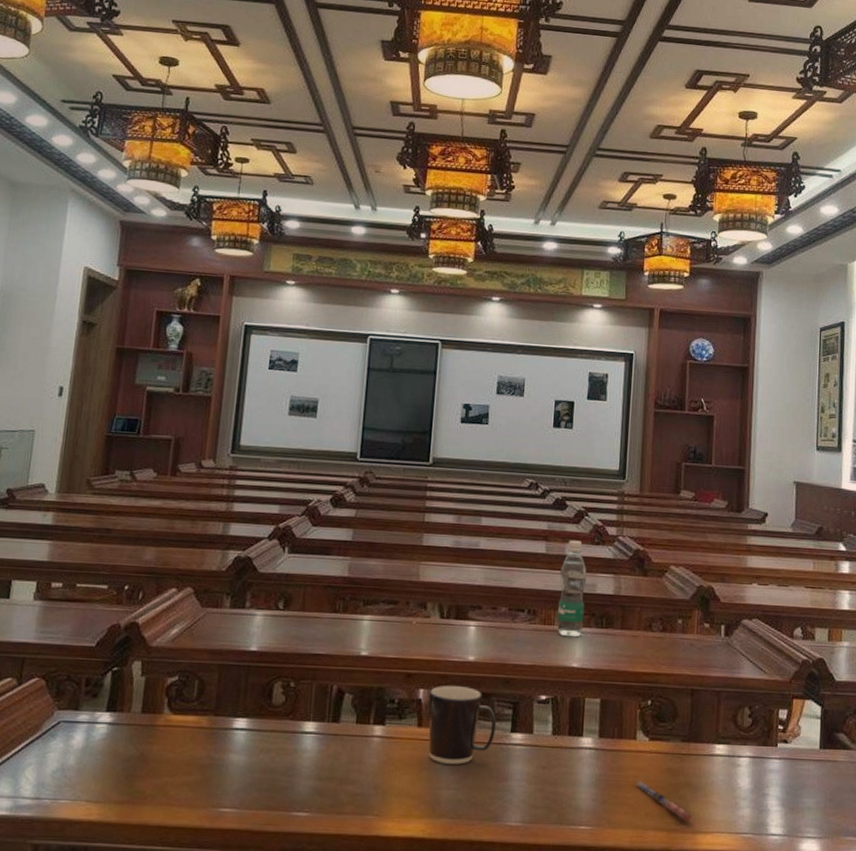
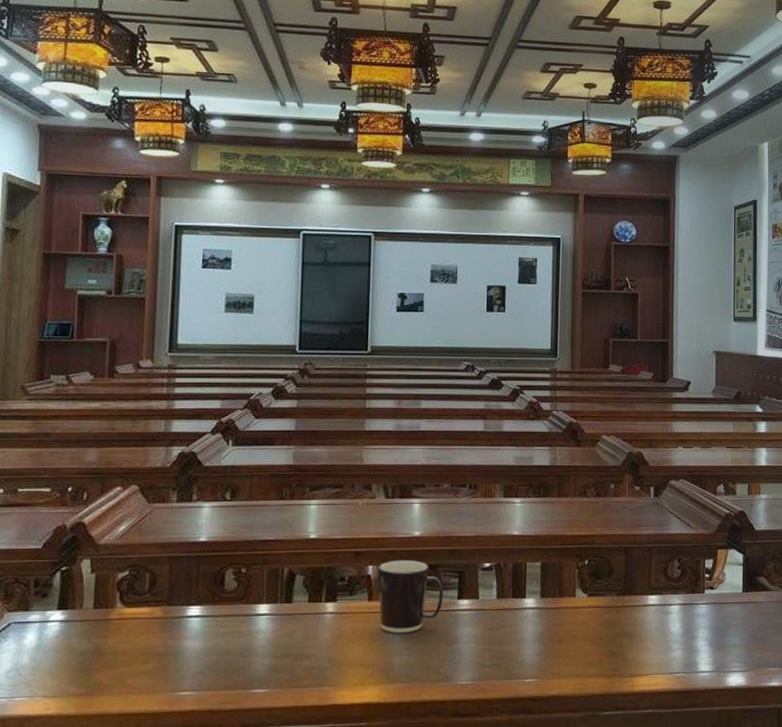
bottle: present [557,540,587,637] -> none [497,417,524,508]
pen: present [635,781,693,821] -> none [576,634,630,667]

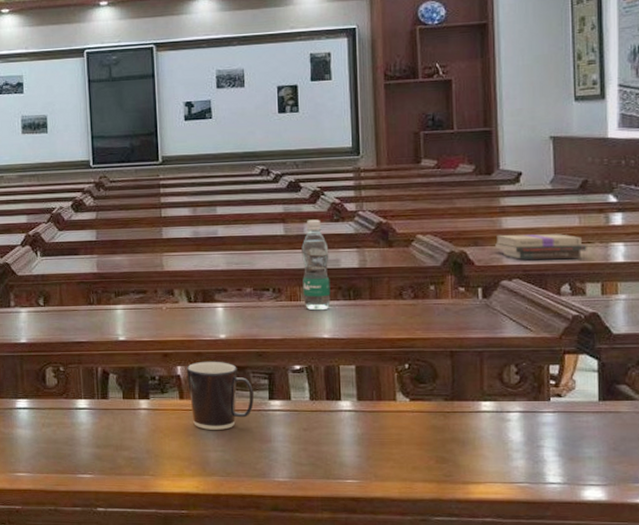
bottle: none [497,417,524,508] -> present [301,219,331,311]
books: none [666,438,739,462] -> present [495,234,587,260]

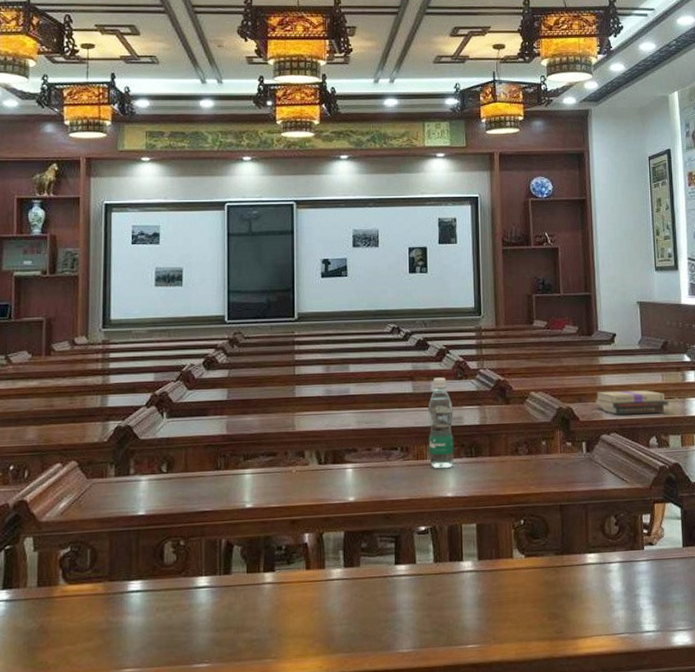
mug: present [187,361,255,430] -> none [315,525,381,602]

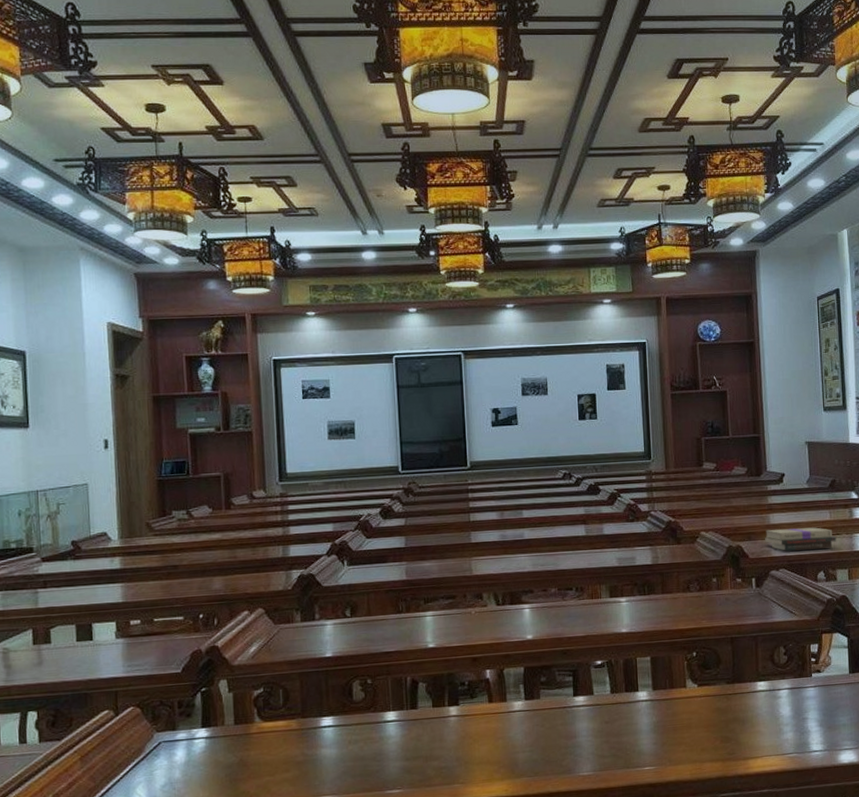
bottle: present [428,377,455,469] -> none [601,520,628,607]

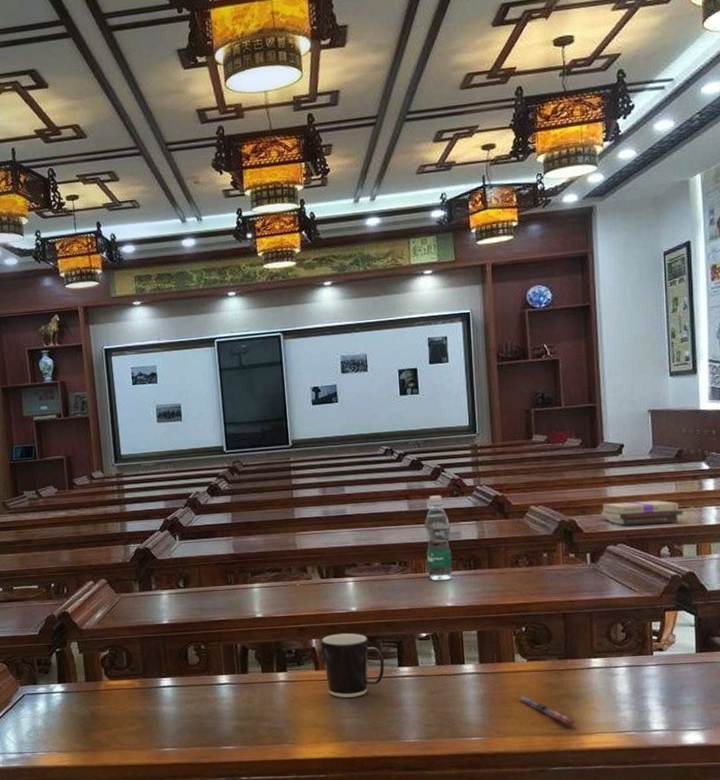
mug: none [496,661,560,731] -> present [321,632,385,698]
bottle: none [601,520,628,607] -> present [424,495,453,581]
pen: none [689,722,743,751] -> present [518,696,576,726]

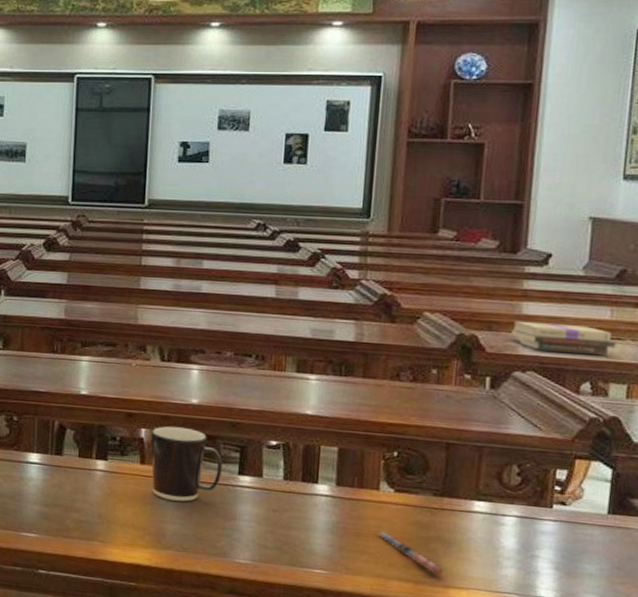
bottle: present [424,495,453,581] -> none [288,284,324,384]

